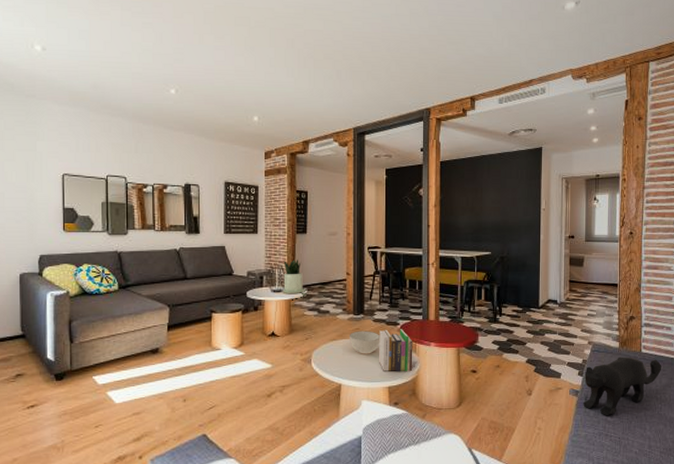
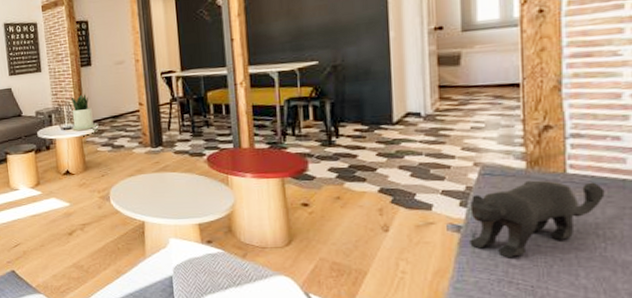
bowl: present [349,331,380,354] -> none [148,164,185,190]
books: present [378,329,413,372] -> none [182,160,226,207]

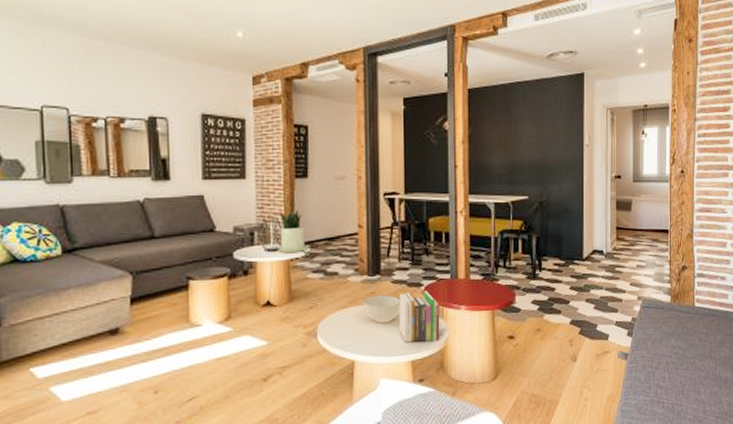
bowl: none [148,164,185,190] -> present [362,294,401,324]
books: none [182,160,226,207] -> present [399,291,440,343]
cat: present [470,180,605,258] -> none [633,312,716,381]

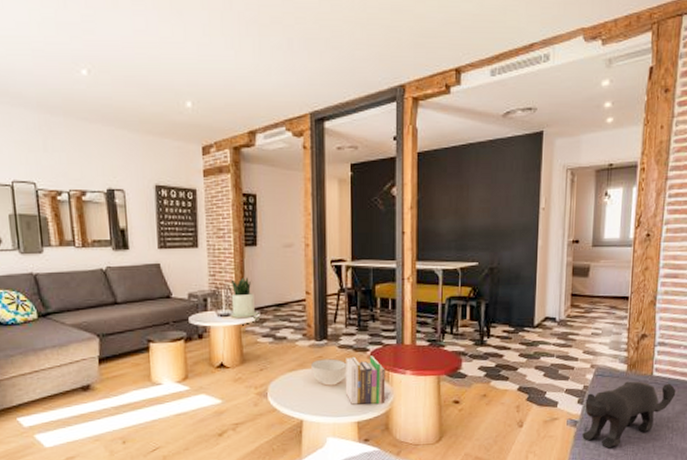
cat: none [633,312,716,381] -> present [582,381,676,449]

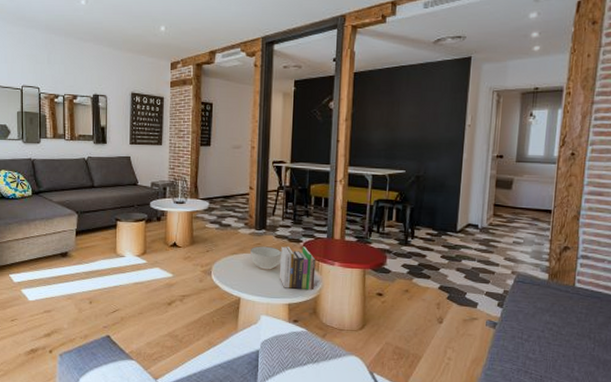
planter: present [230,277,258,319] -> none [185,171,208,207]
cat: present [582,381,676,449] -> none [501,290,599,352]

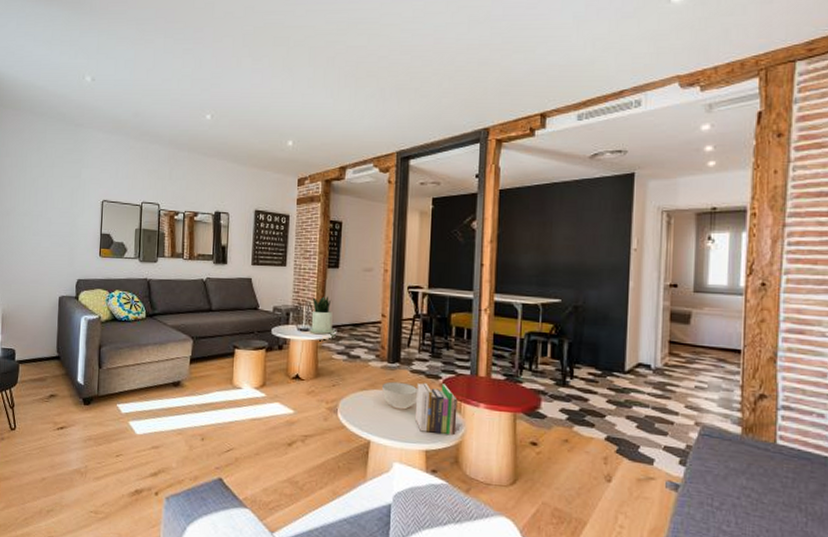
planter: none [185,171,208,207] -> present [309,296,335,335]

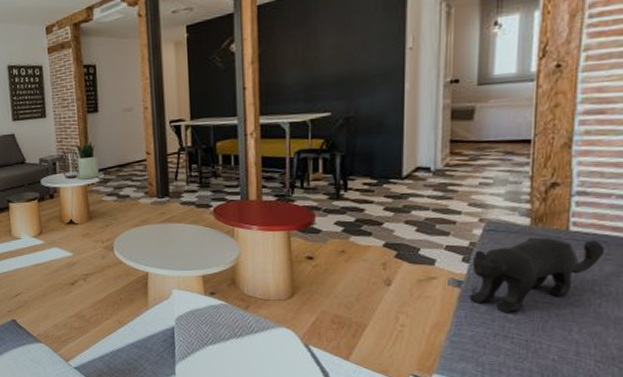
bowl: present [381,381,418,410] -> none [153,215,190,241]
books: present [414,382,458,435] -> none [188,211,231,259]
cat: none [686,446,809,524] -> present [469,237,605,313]

